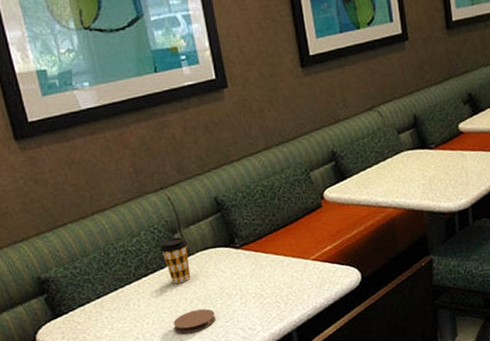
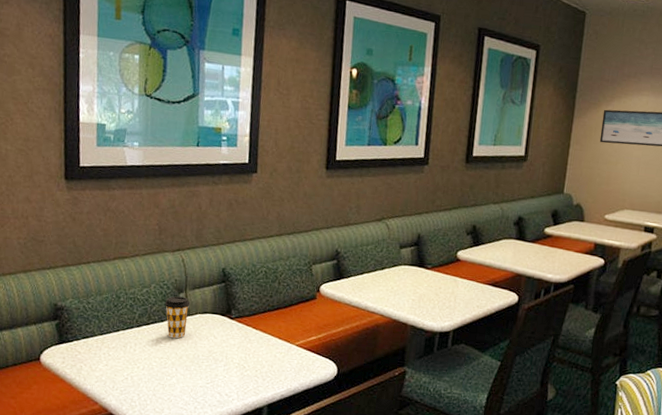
coaster: present [173,308,216,334] -> none [159,365,199,386]

